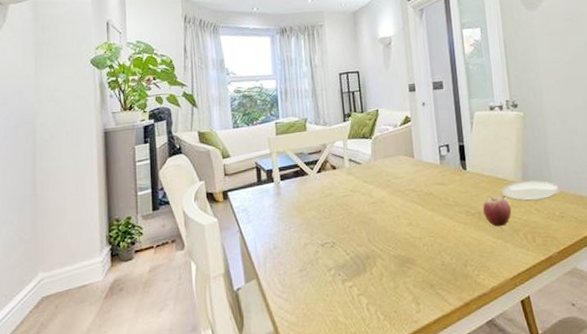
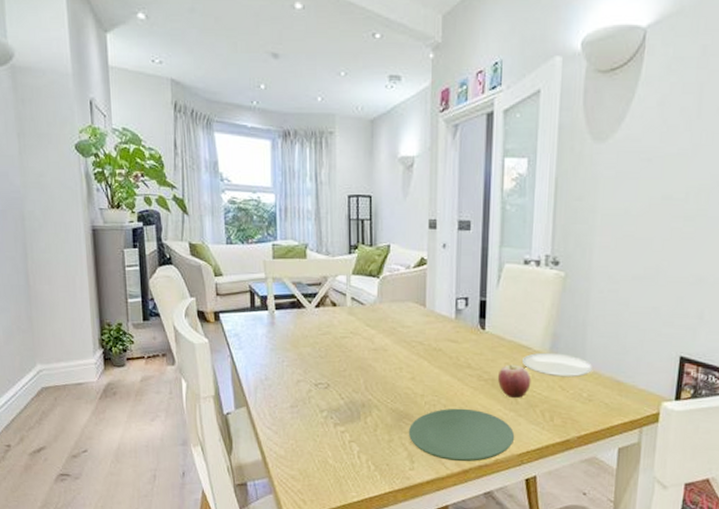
plate: none [411,243,506,297] -> present [408,408,515,462]

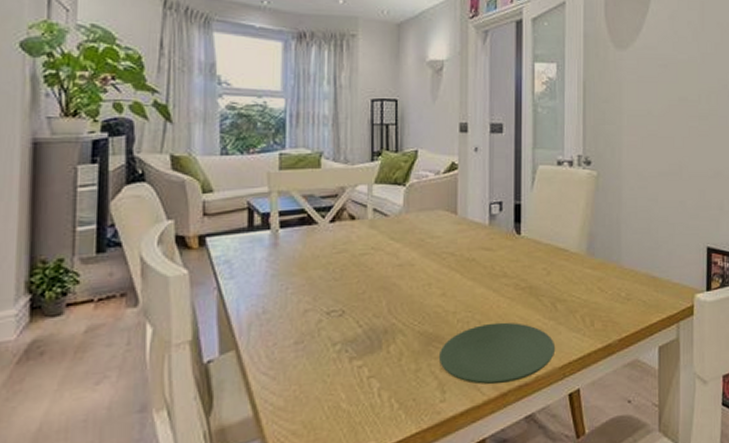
apple: present [497,364,531,398] -> none [535,269,570,305]
plate: present [522,352,594,378] -> none [560,253,630,278]

